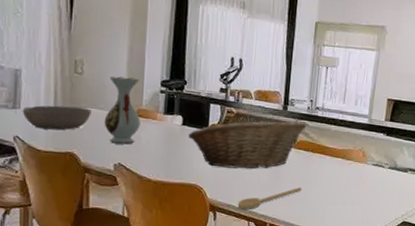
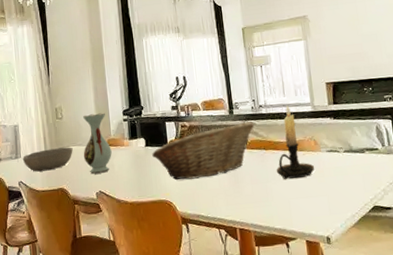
spoon: present [237,187,302,210] -> none [206,186,263,218]
candle holder: none [319,113,358,186] -> present [276,105,315,180]

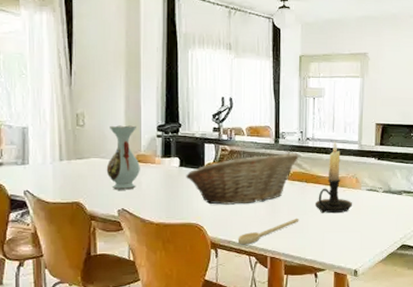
bowl: present [22,147,73,172] -> none [30,158,94,182]
spoon: none [206,186,263,218] -> present [237,218,299,245]

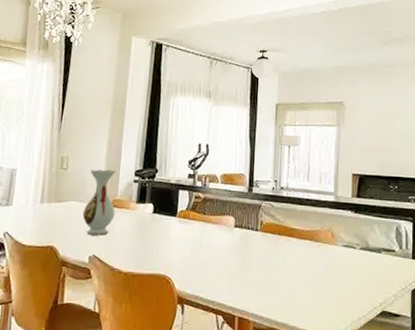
fruit basket: present [186,152,299,205] -> none [158,202,272,256]
spoon: present [237,218,299,245] -> none [205,274,271,302]
candle holder: present [314,141,353,214] -> none [287,191,328,271]

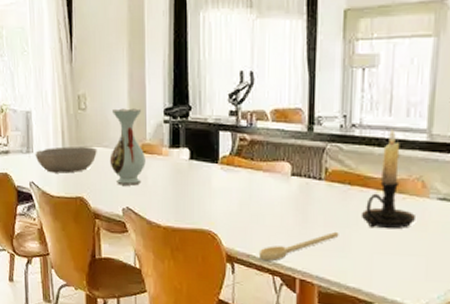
bowl: none [13,200,73,225] -> present [35,146,97,173]
spoon: none [205,274,271,302] -> present [258,231,339,262]
candle holder: none [287,191,328,271] -> present [361,128,417,229]

